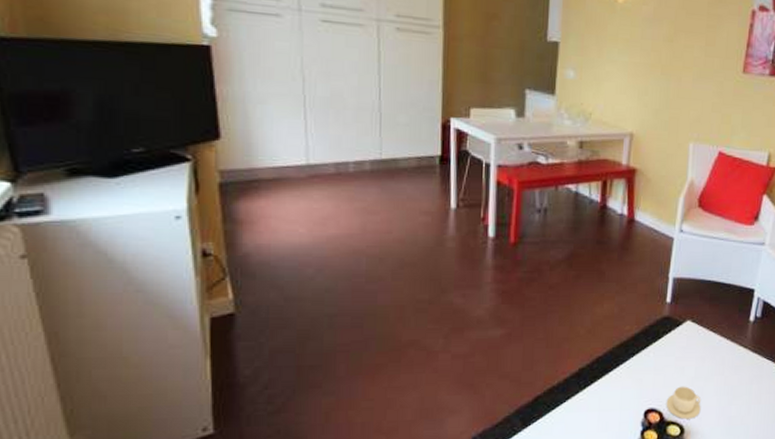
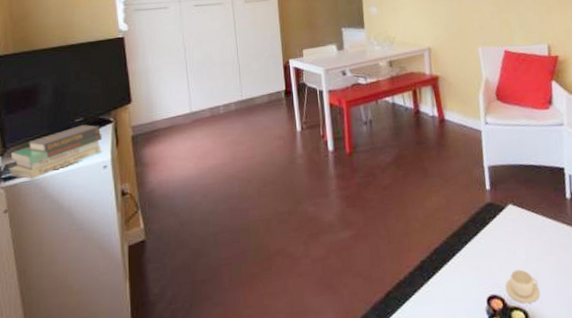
books: none [25,158,174,220] -> present [8,124,102,180]

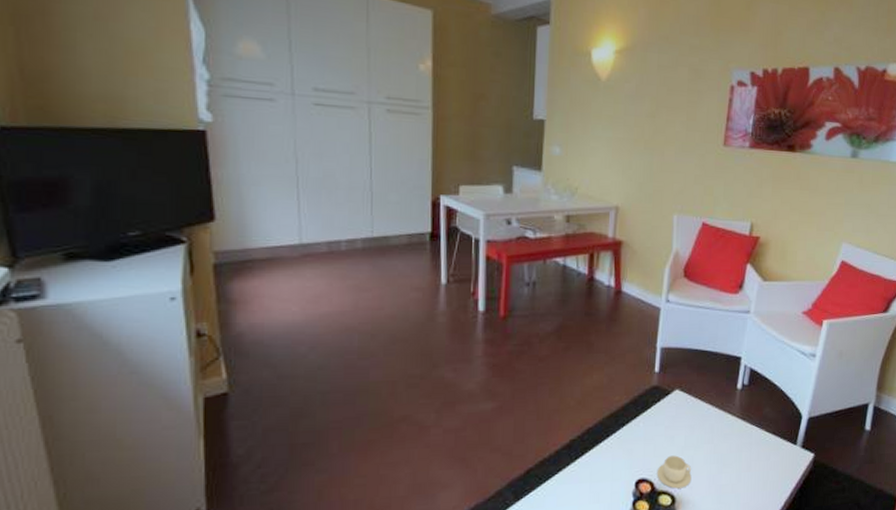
books: present [8,124,102,180] -> none [22,241,169,304]

